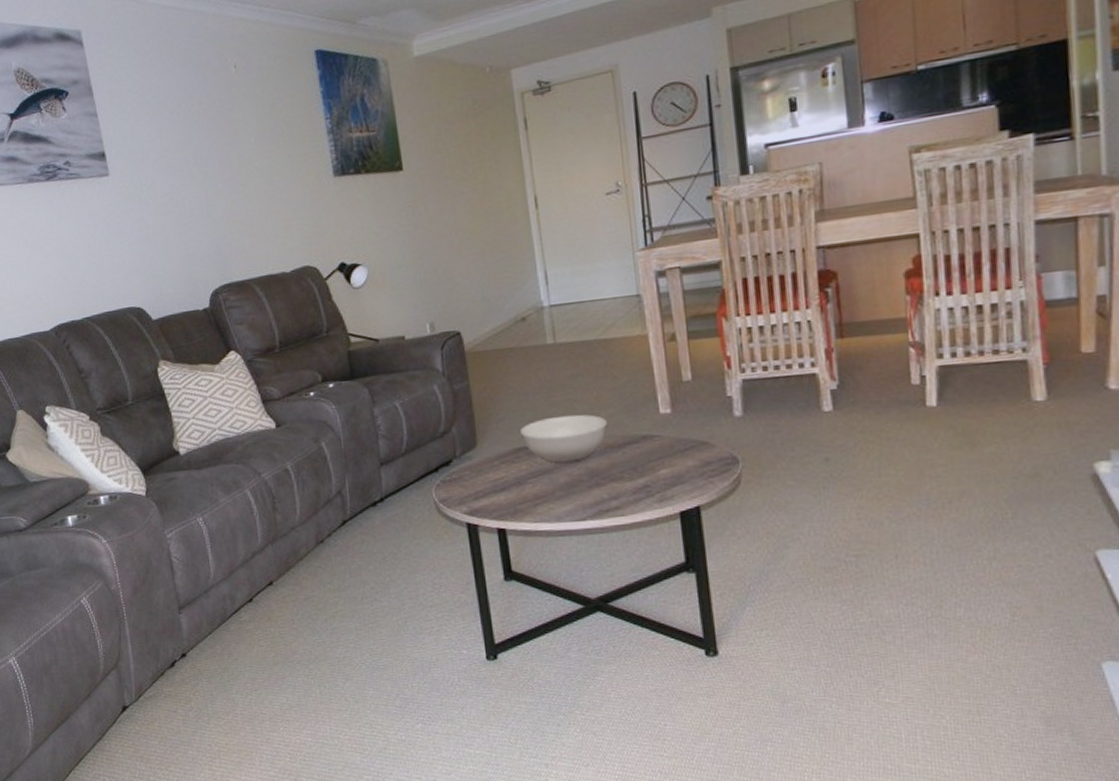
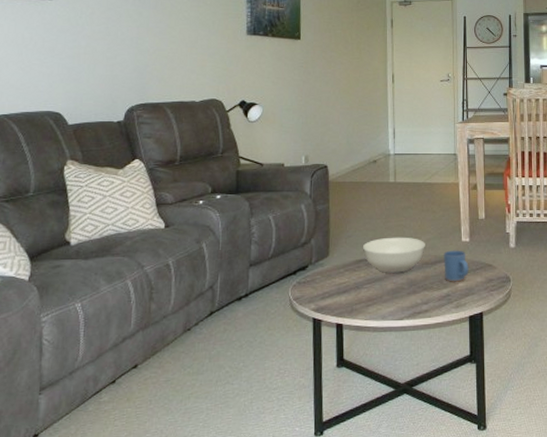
mug: none [633,425,674,469] -> present [443,250,469,282]

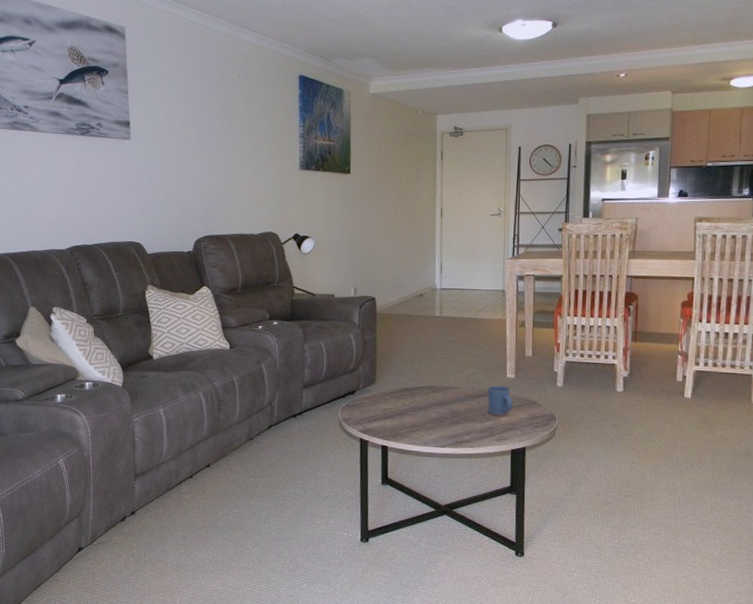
bowl: present [362,237,425,273] -> none [407,369,469,403]

